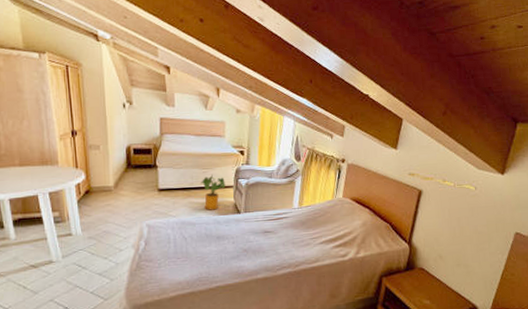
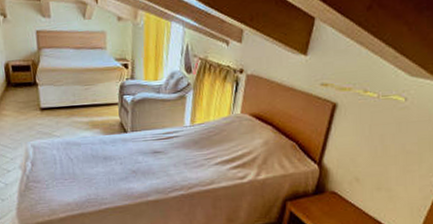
house plant: present [201,174,226,210] -> none [83,90,110,130]

